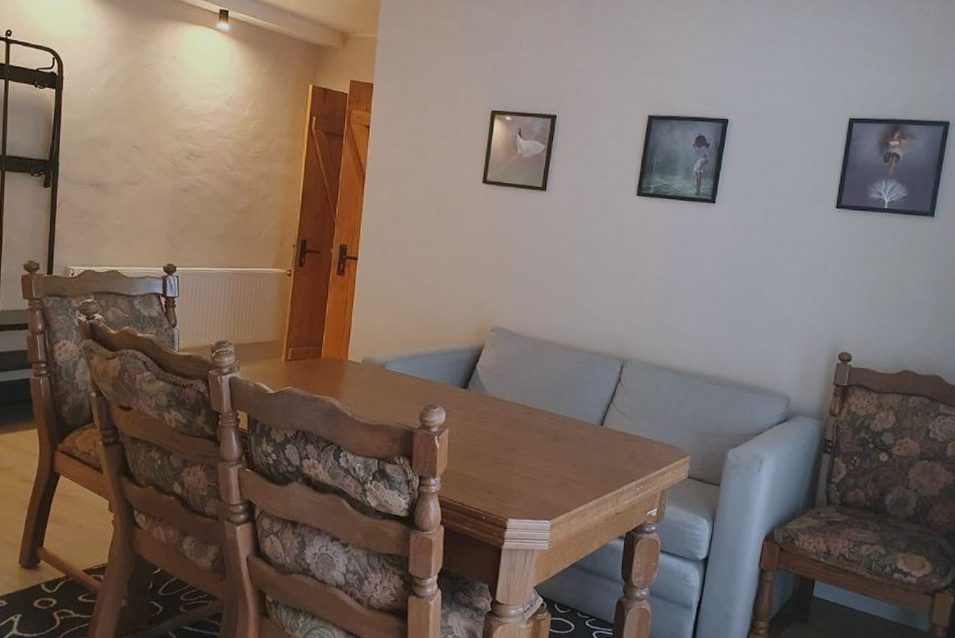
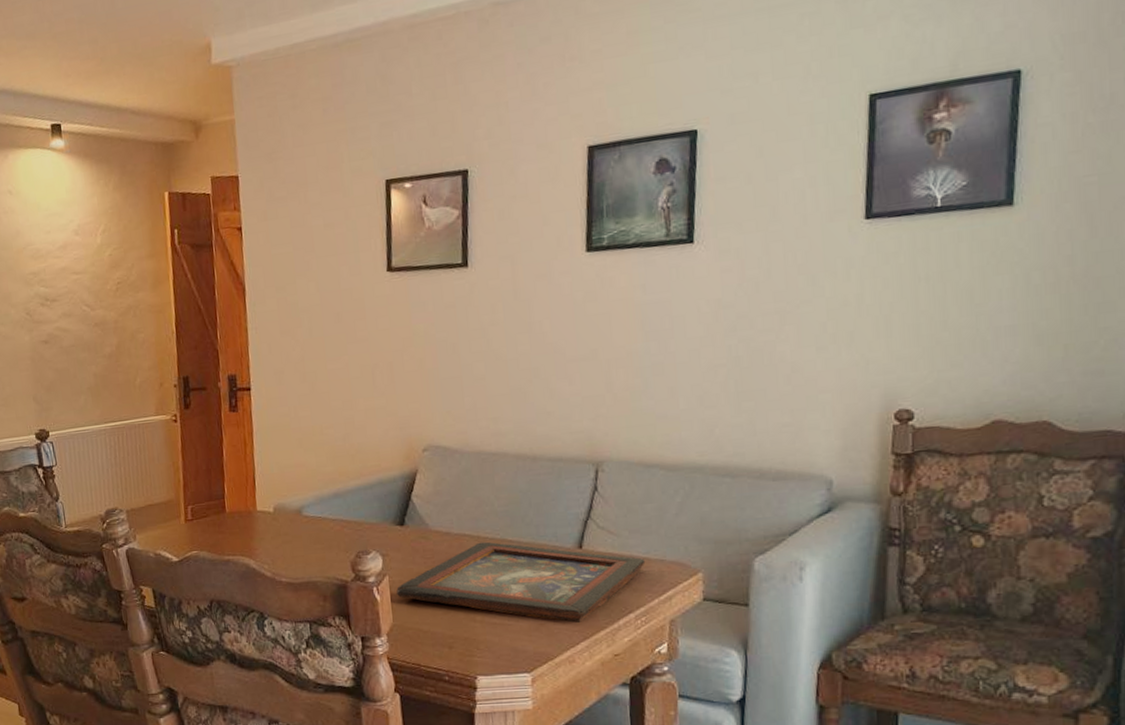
decorative tray: none [453,410,649,484] -> present [396,541,646,623]

